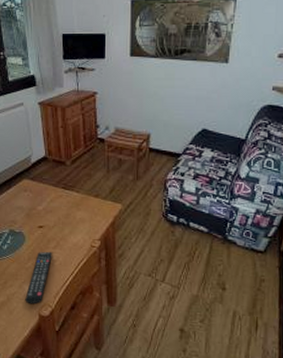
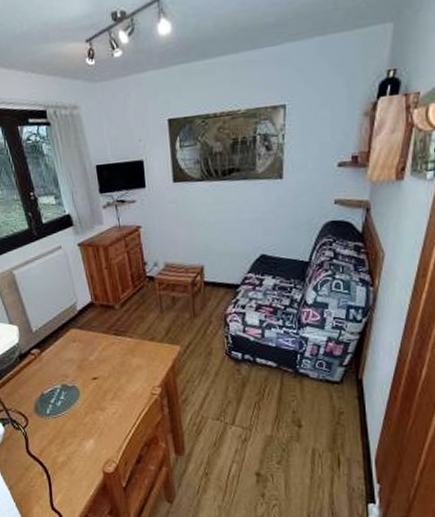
remote control: present [25,251,52,305] -> none [86,403,111,462]

